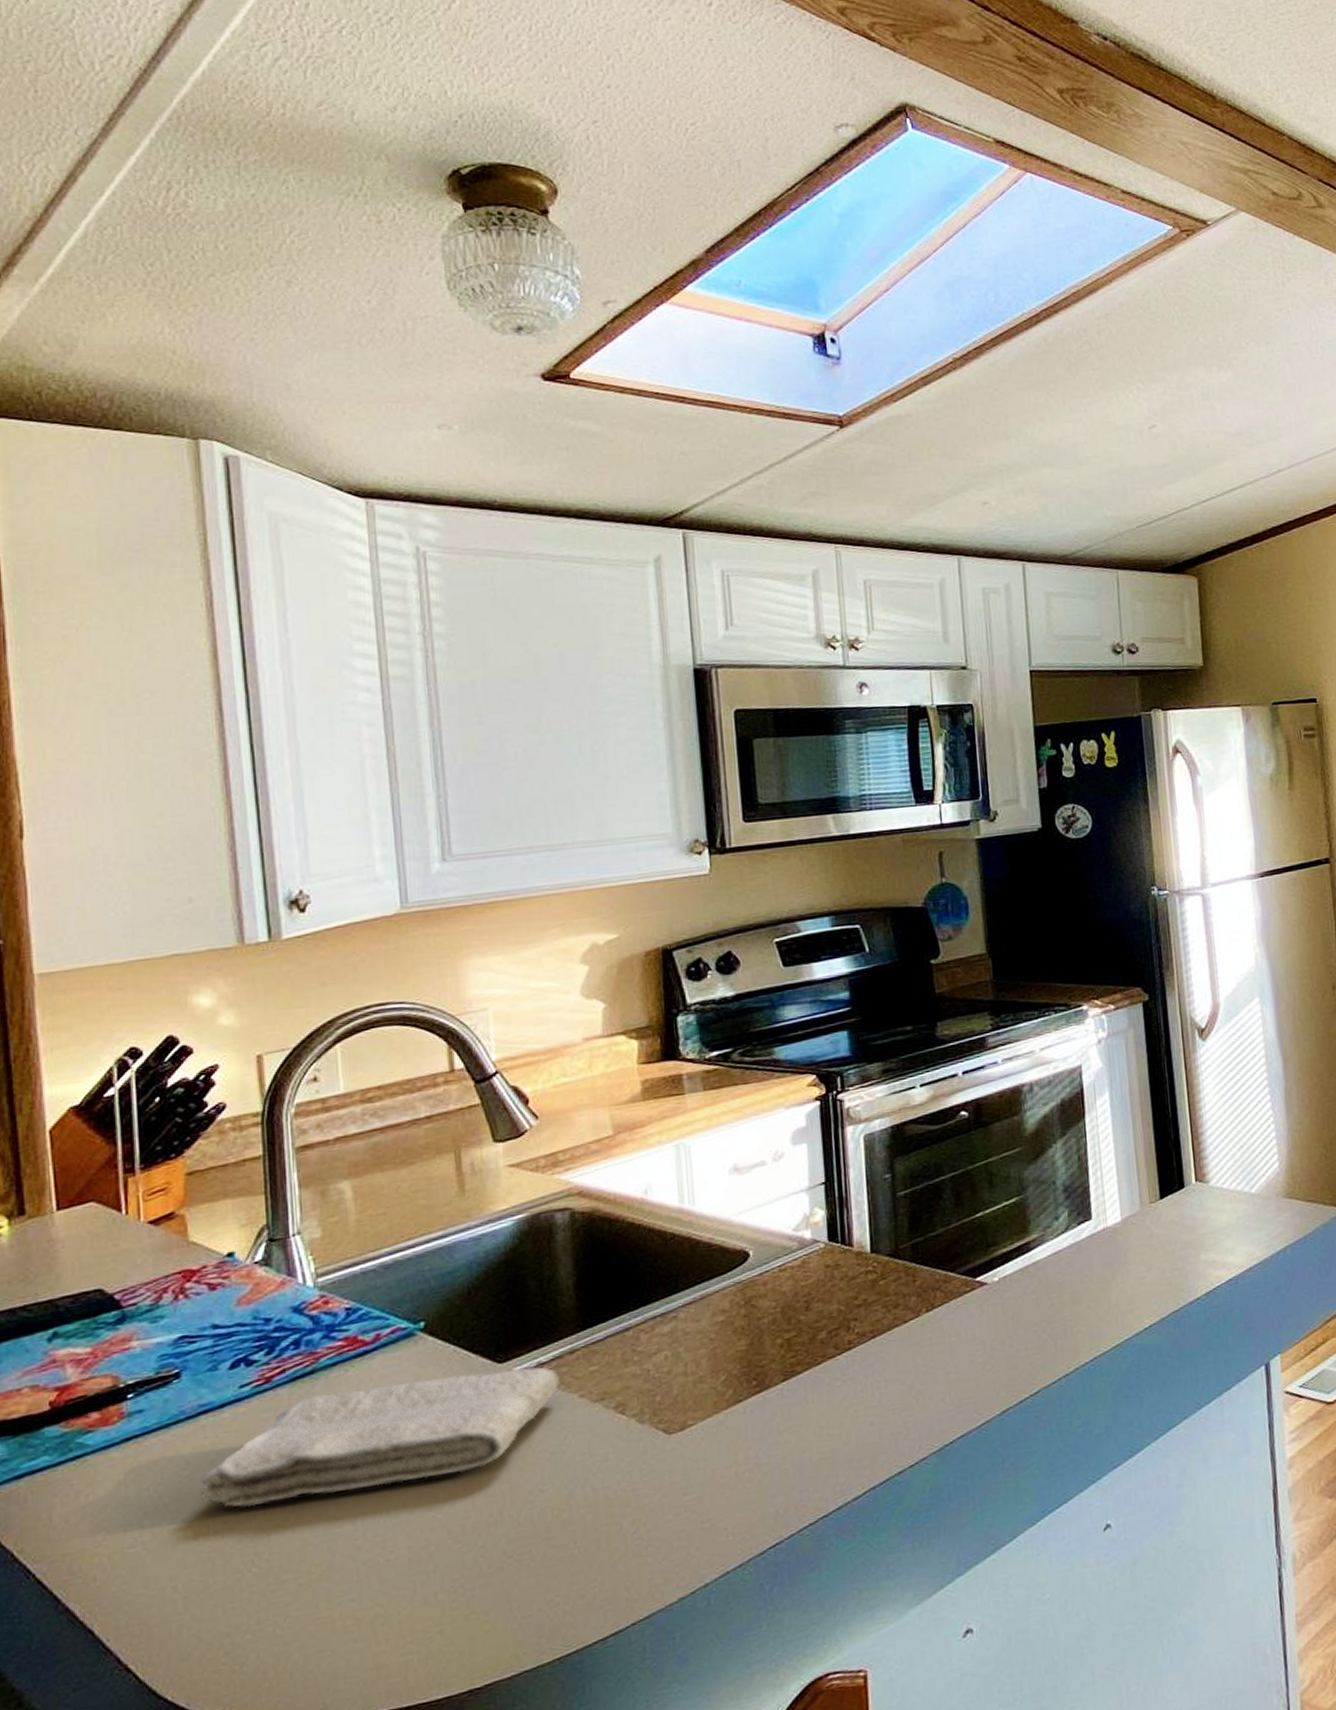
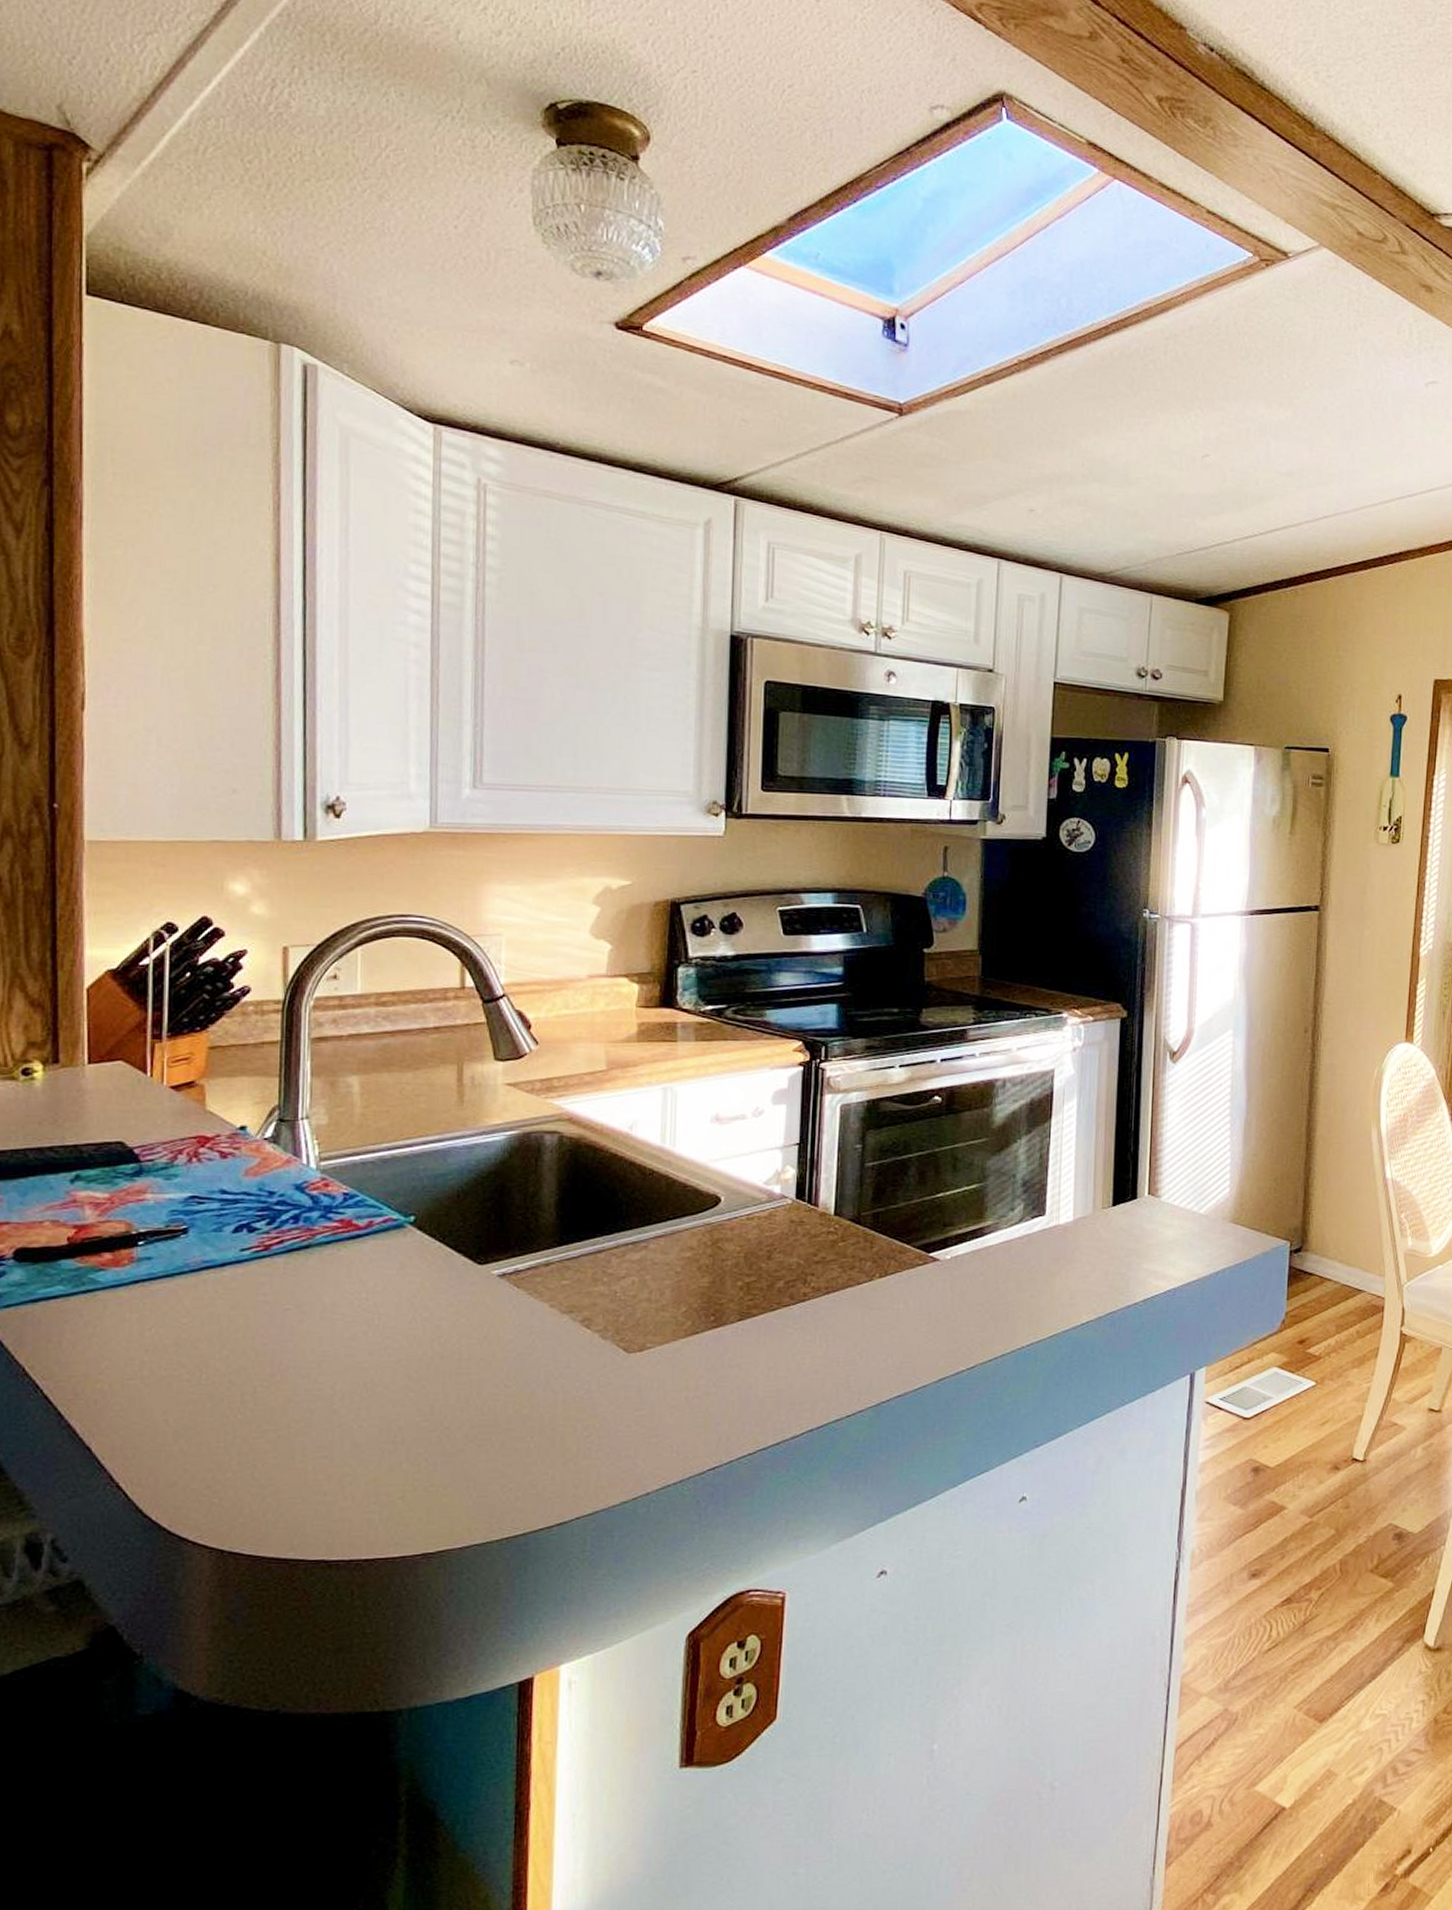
washcloth: present [201,1366,559,1507] -> none [197,1267,533,1360]

